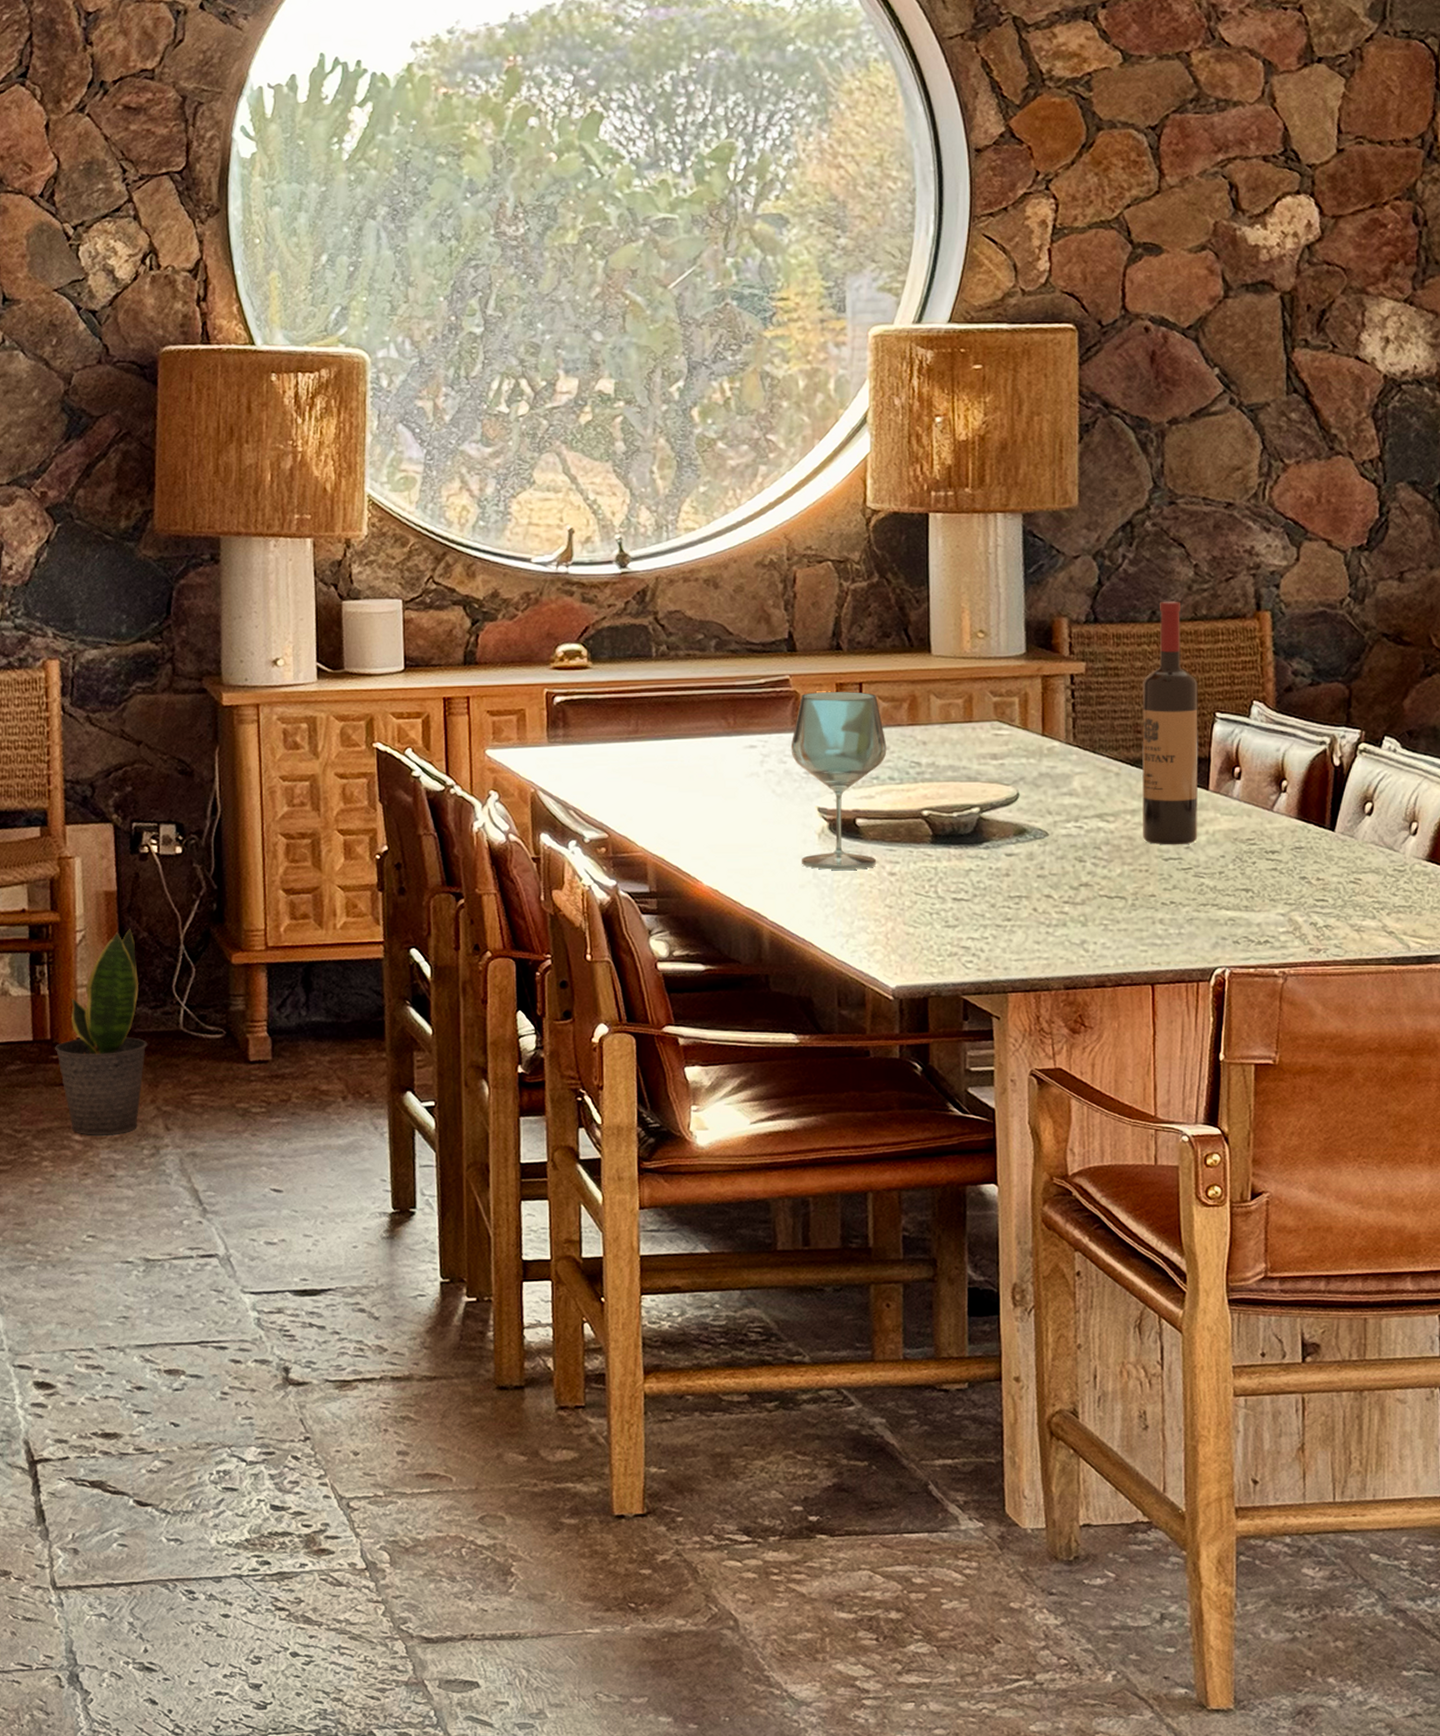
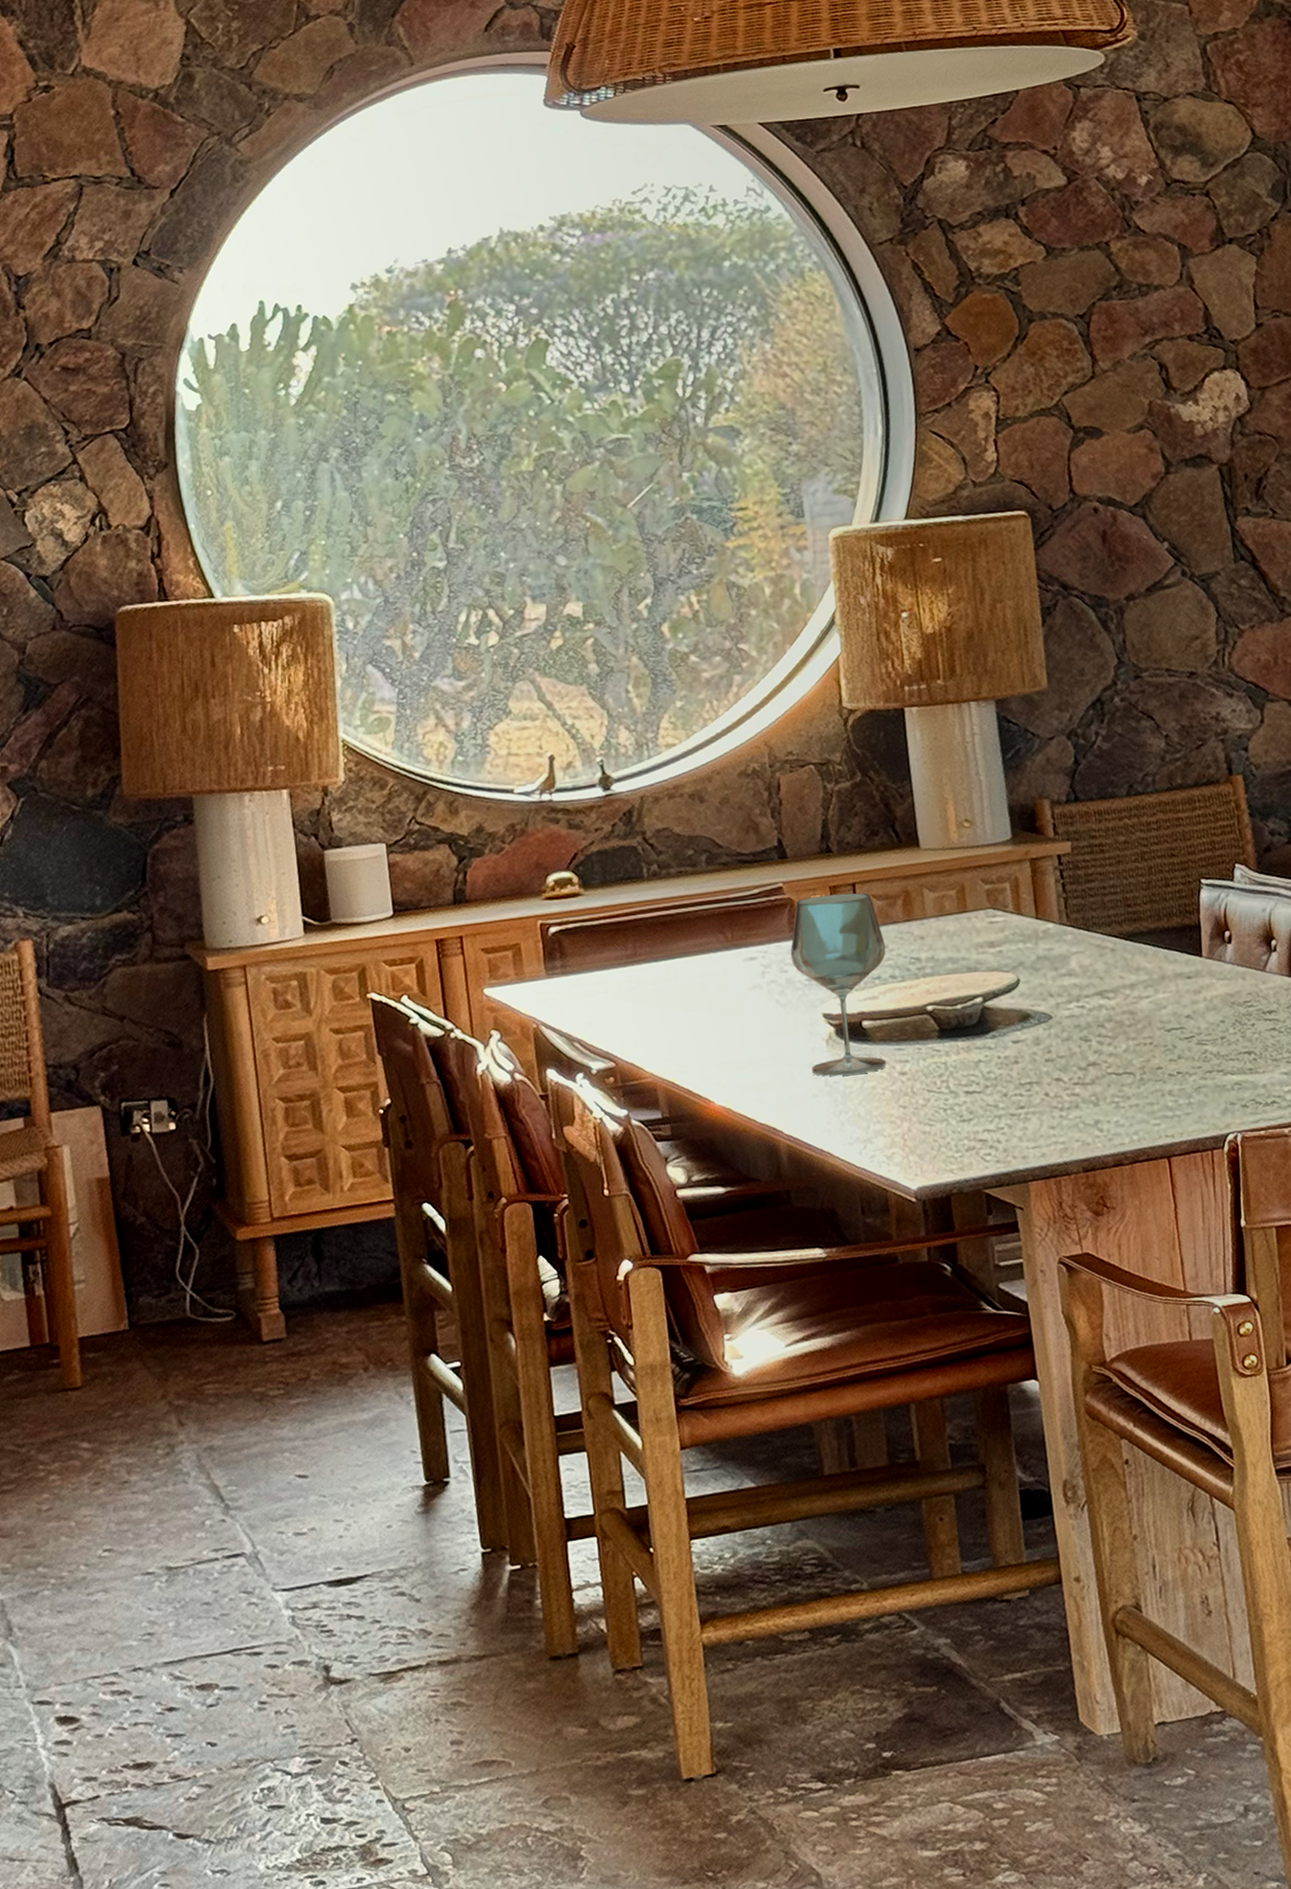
potted plant: present [55,928,148,1135] -> none [54,1214,154,1441]
wine bottle: present [1142,601,1199,845] -> none [1127,772,1197,1016]

